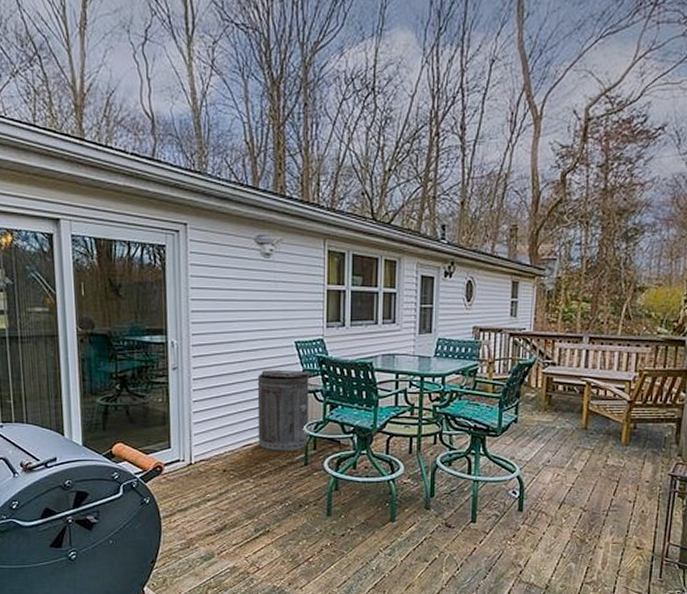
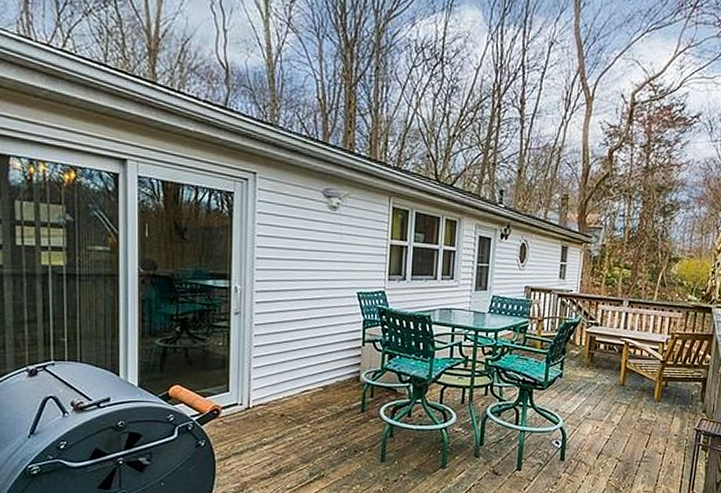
trash can: present [257,369,313,452] -> none [317,318,373,399]

